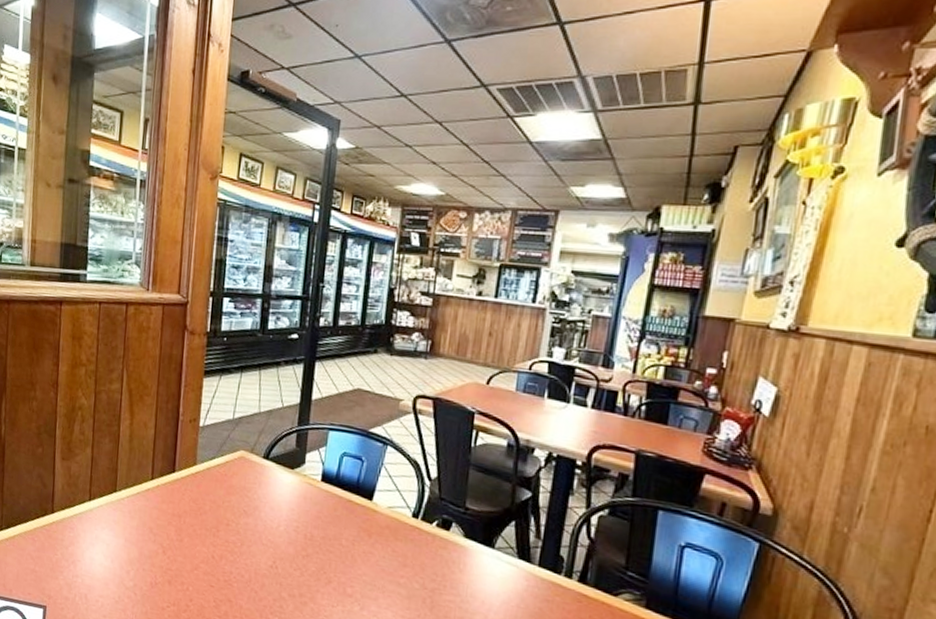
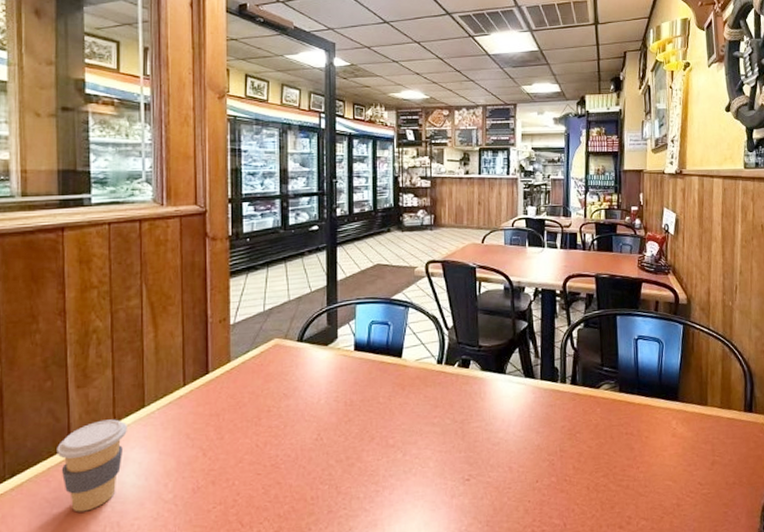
coffee cup: none [42,495,100,577] -> present [57,419,127,512]

